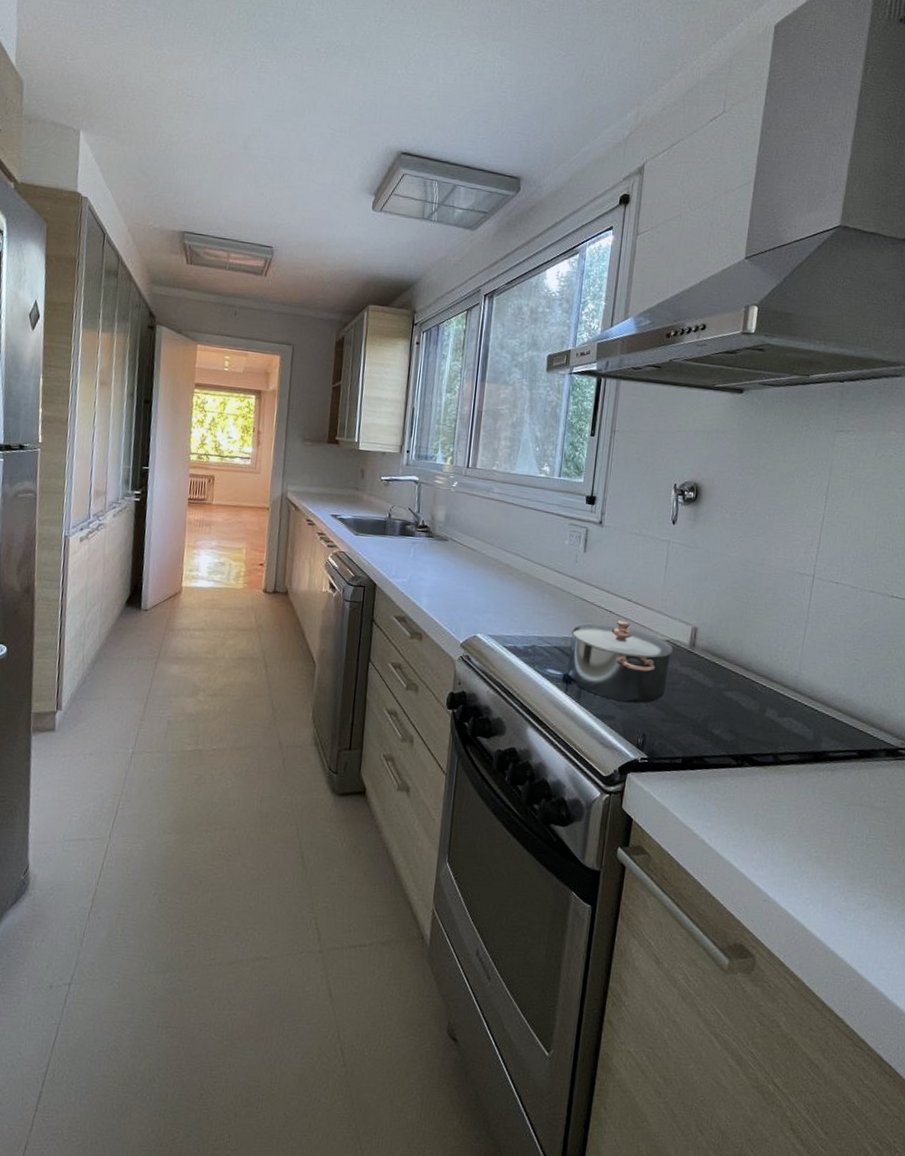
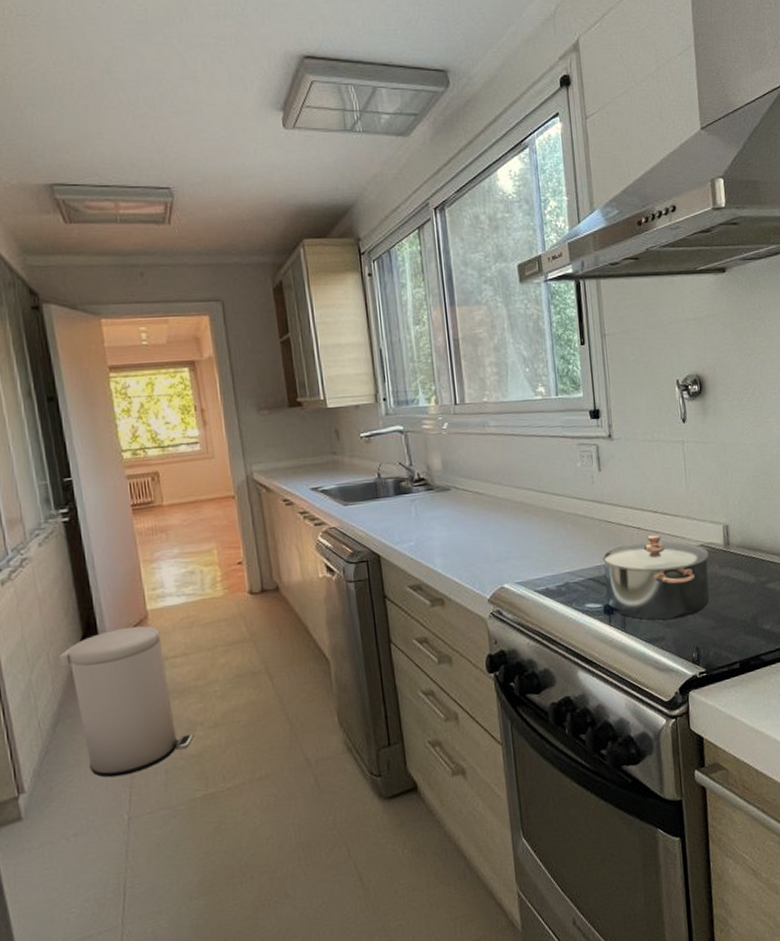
pedal bin: none [109,596,196,717] -> present [59,625,194,777]

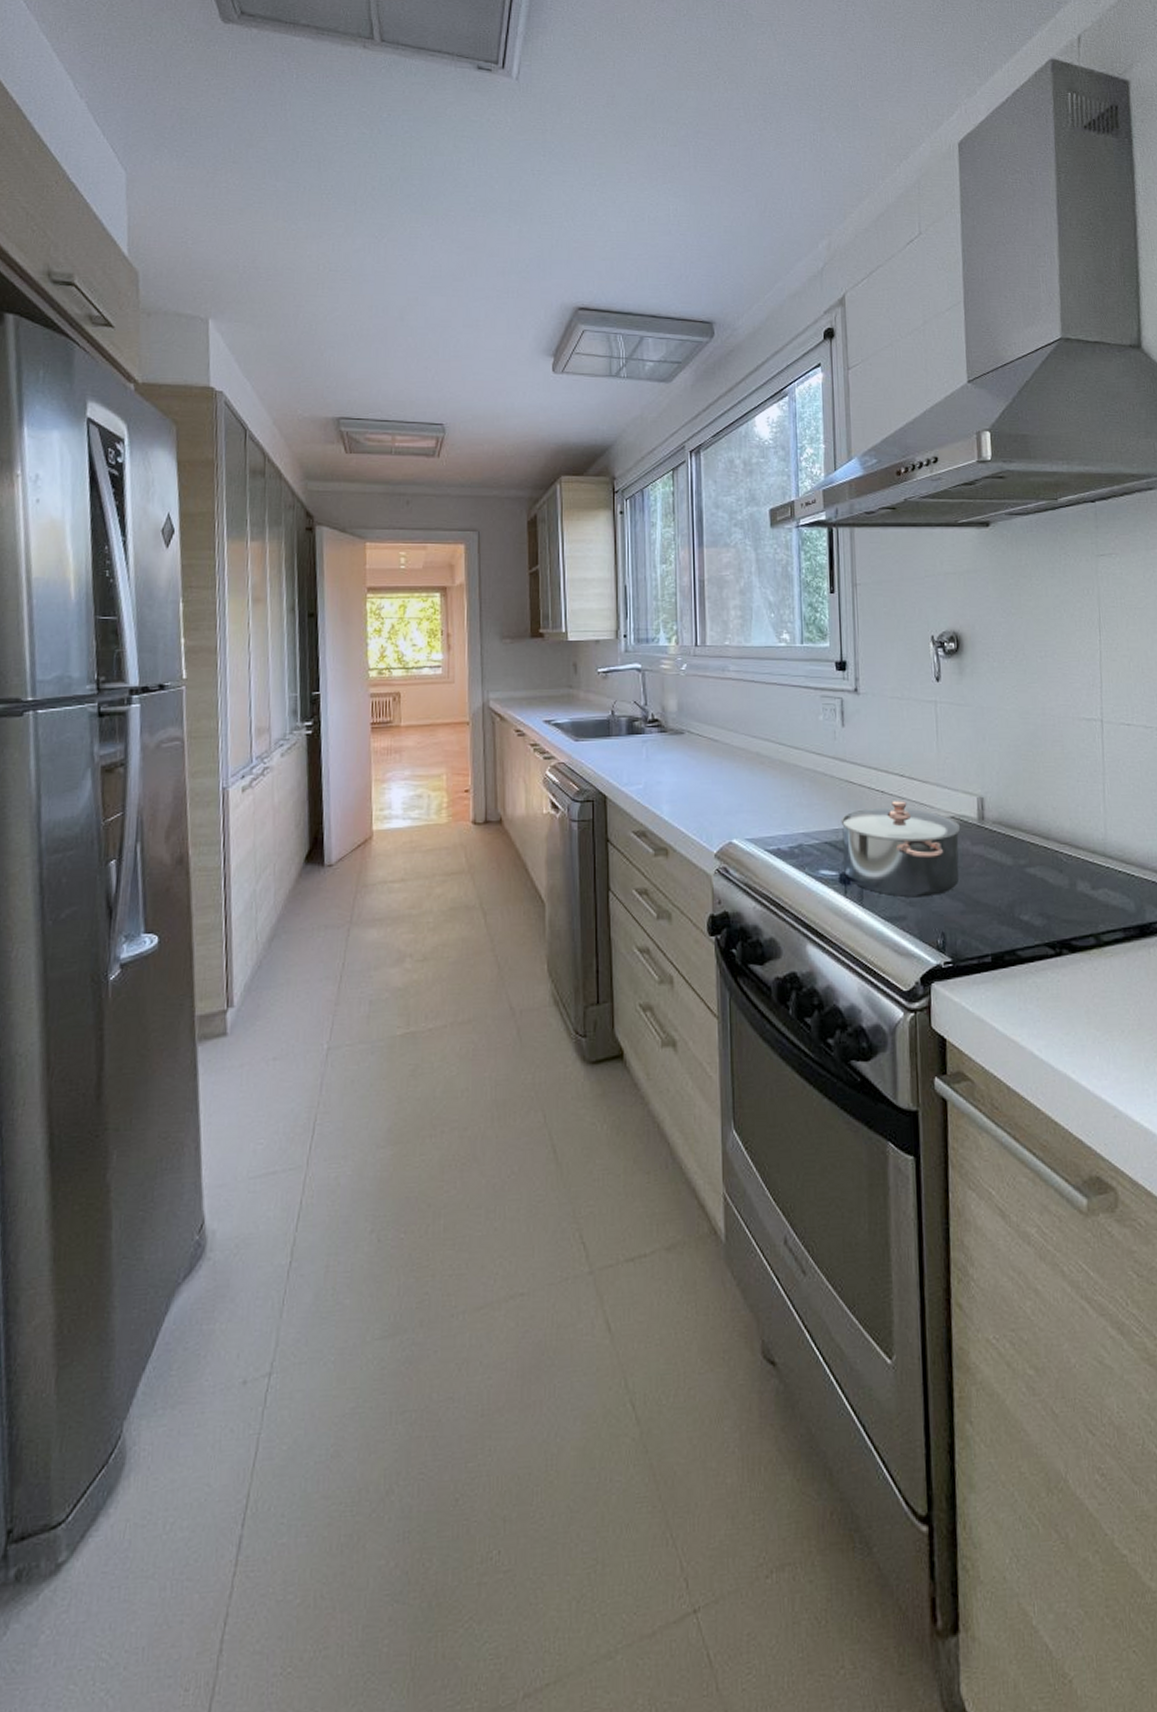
pedal bin: present [59,625,194,777] -> none [284,845,402,1002]

